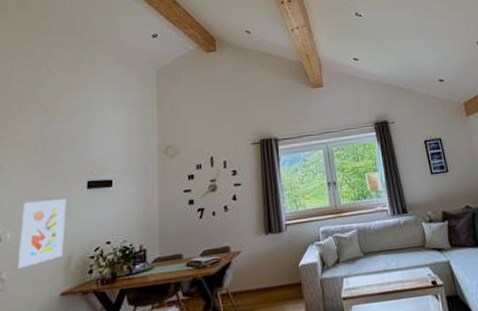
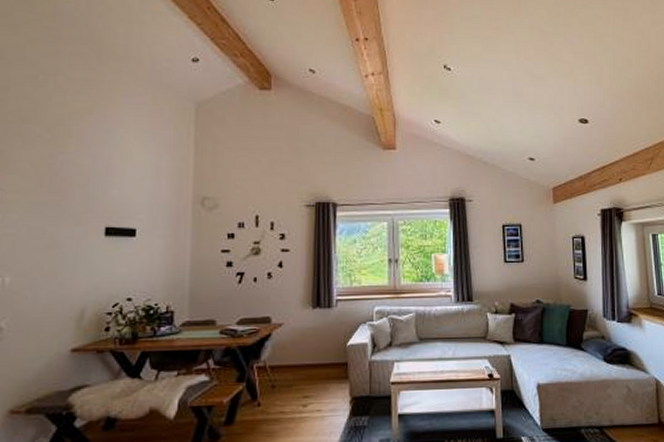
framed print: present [18,199,66,269] -> none [20,244,79,319]

